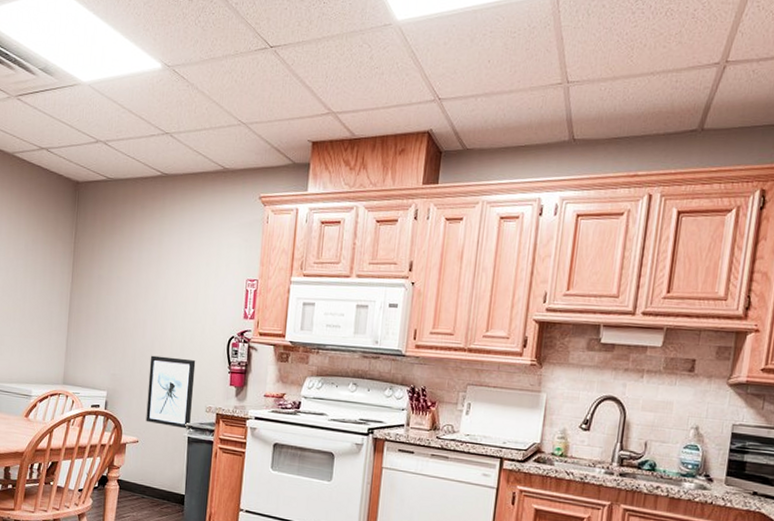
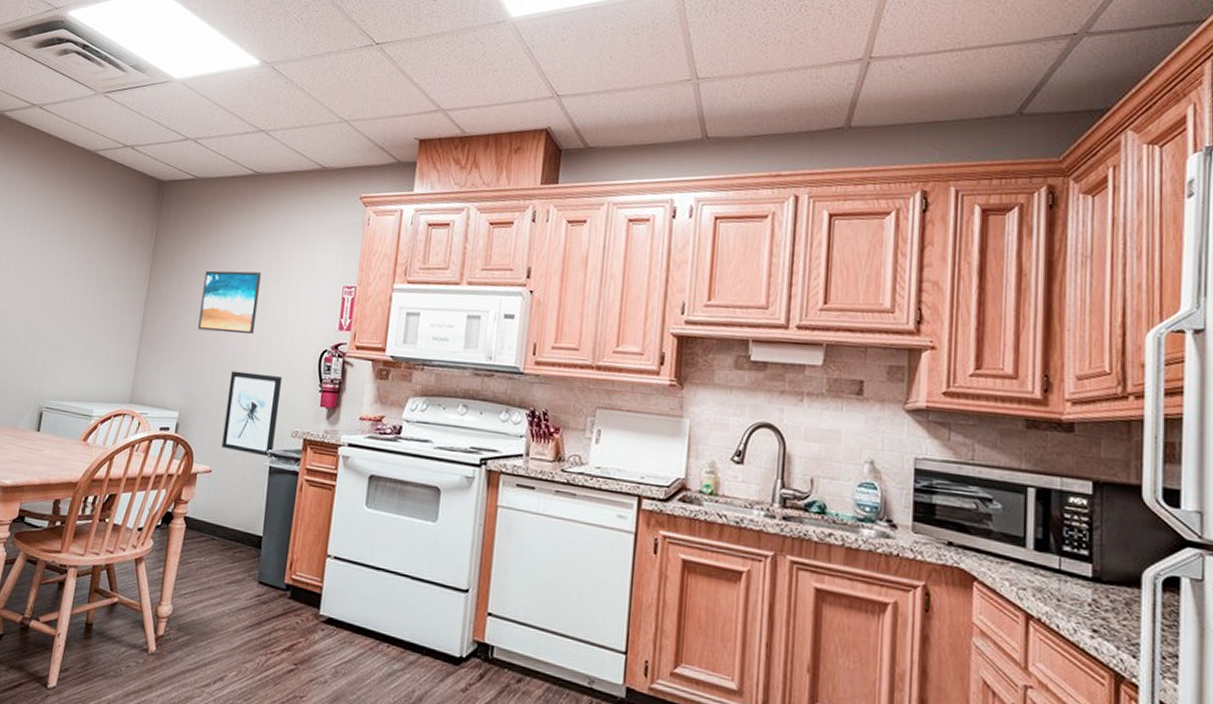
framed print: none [119,265,173,323] -> present [198,270,262,335]

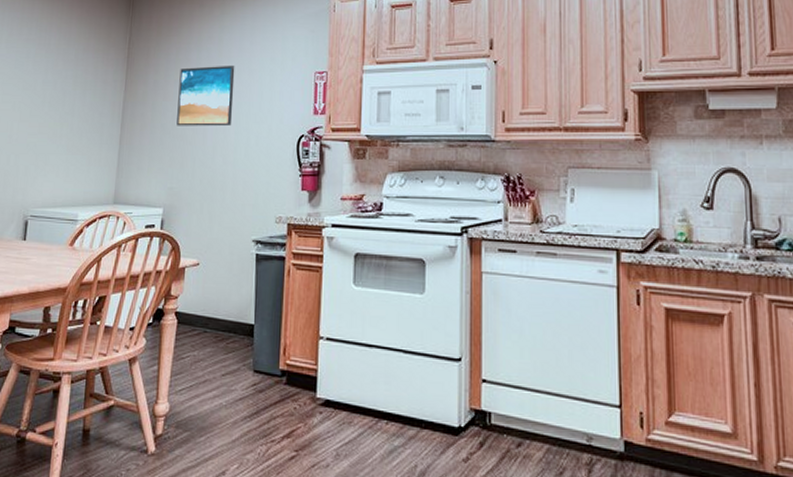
wall art: present [221,370,283,457] -> none [207,163,263,245]

